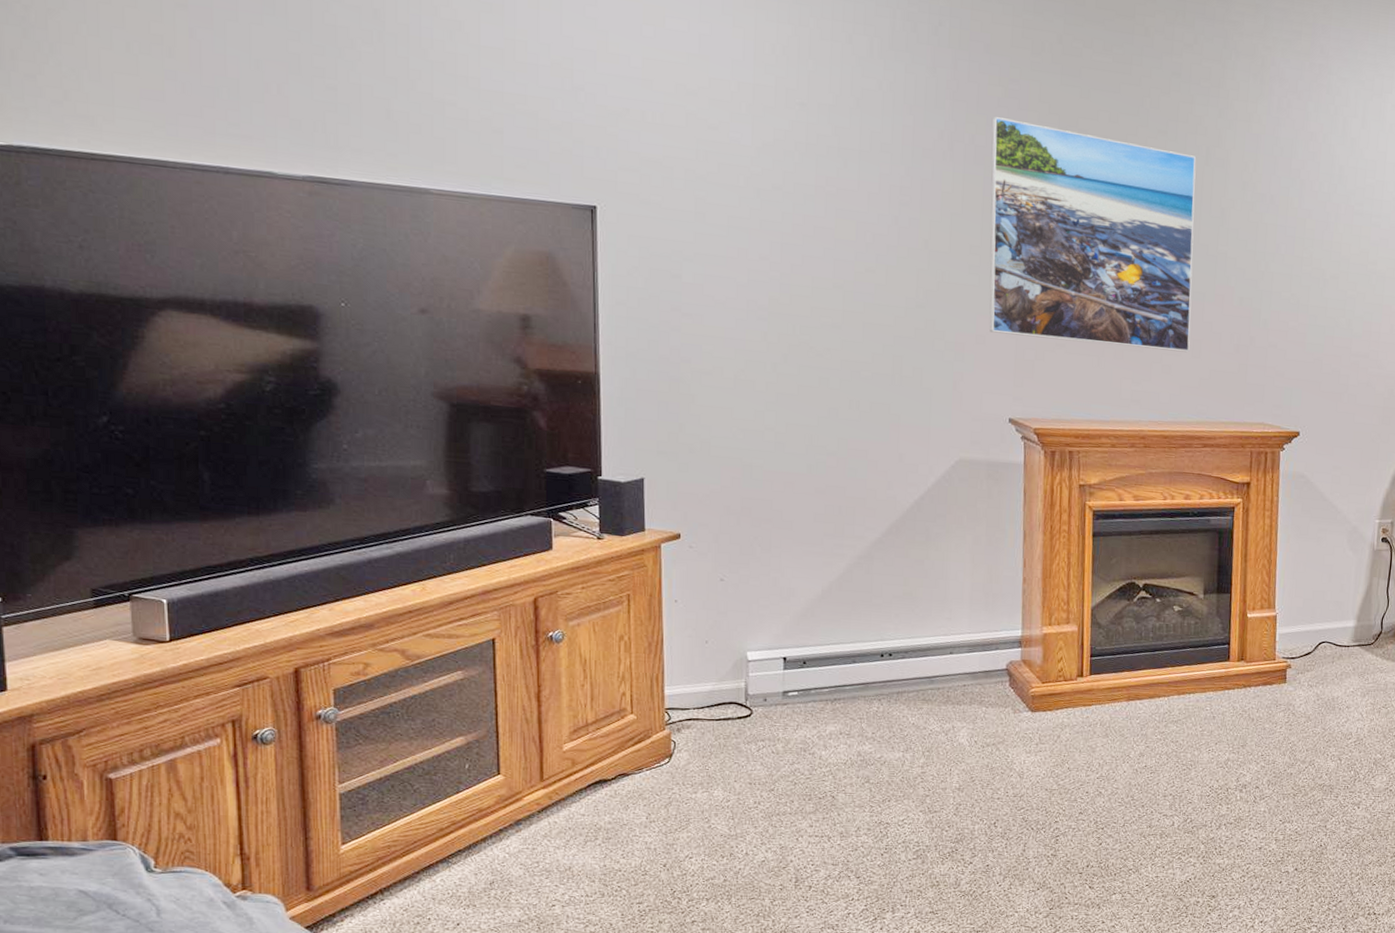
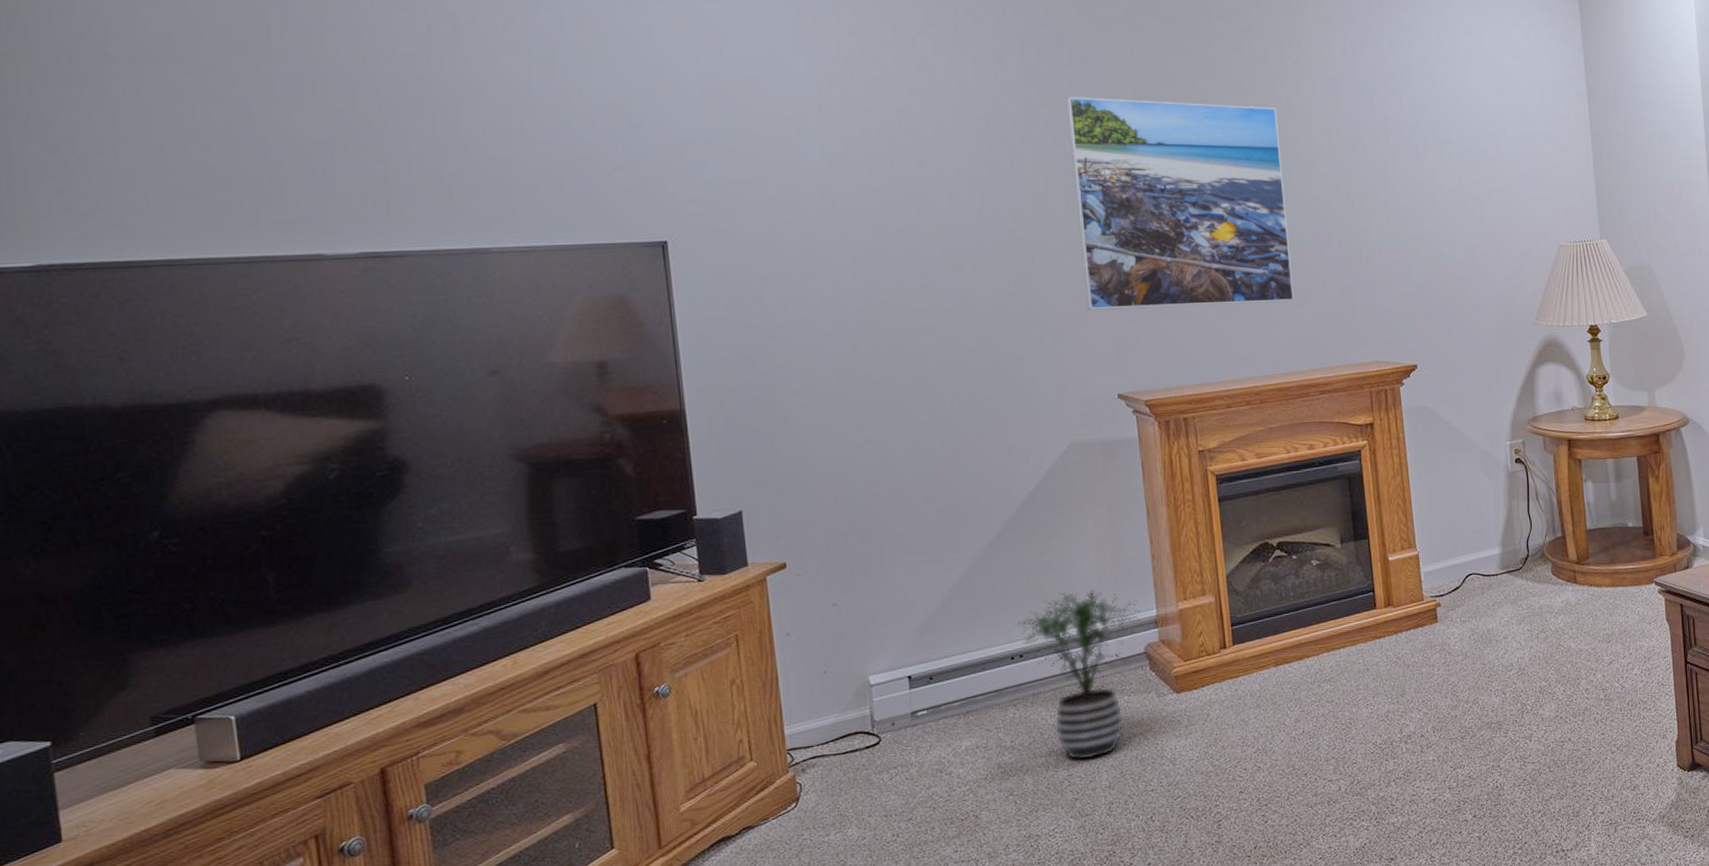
potted plant: none [888,600,1007,761] -> present [1015,590,1142,760]

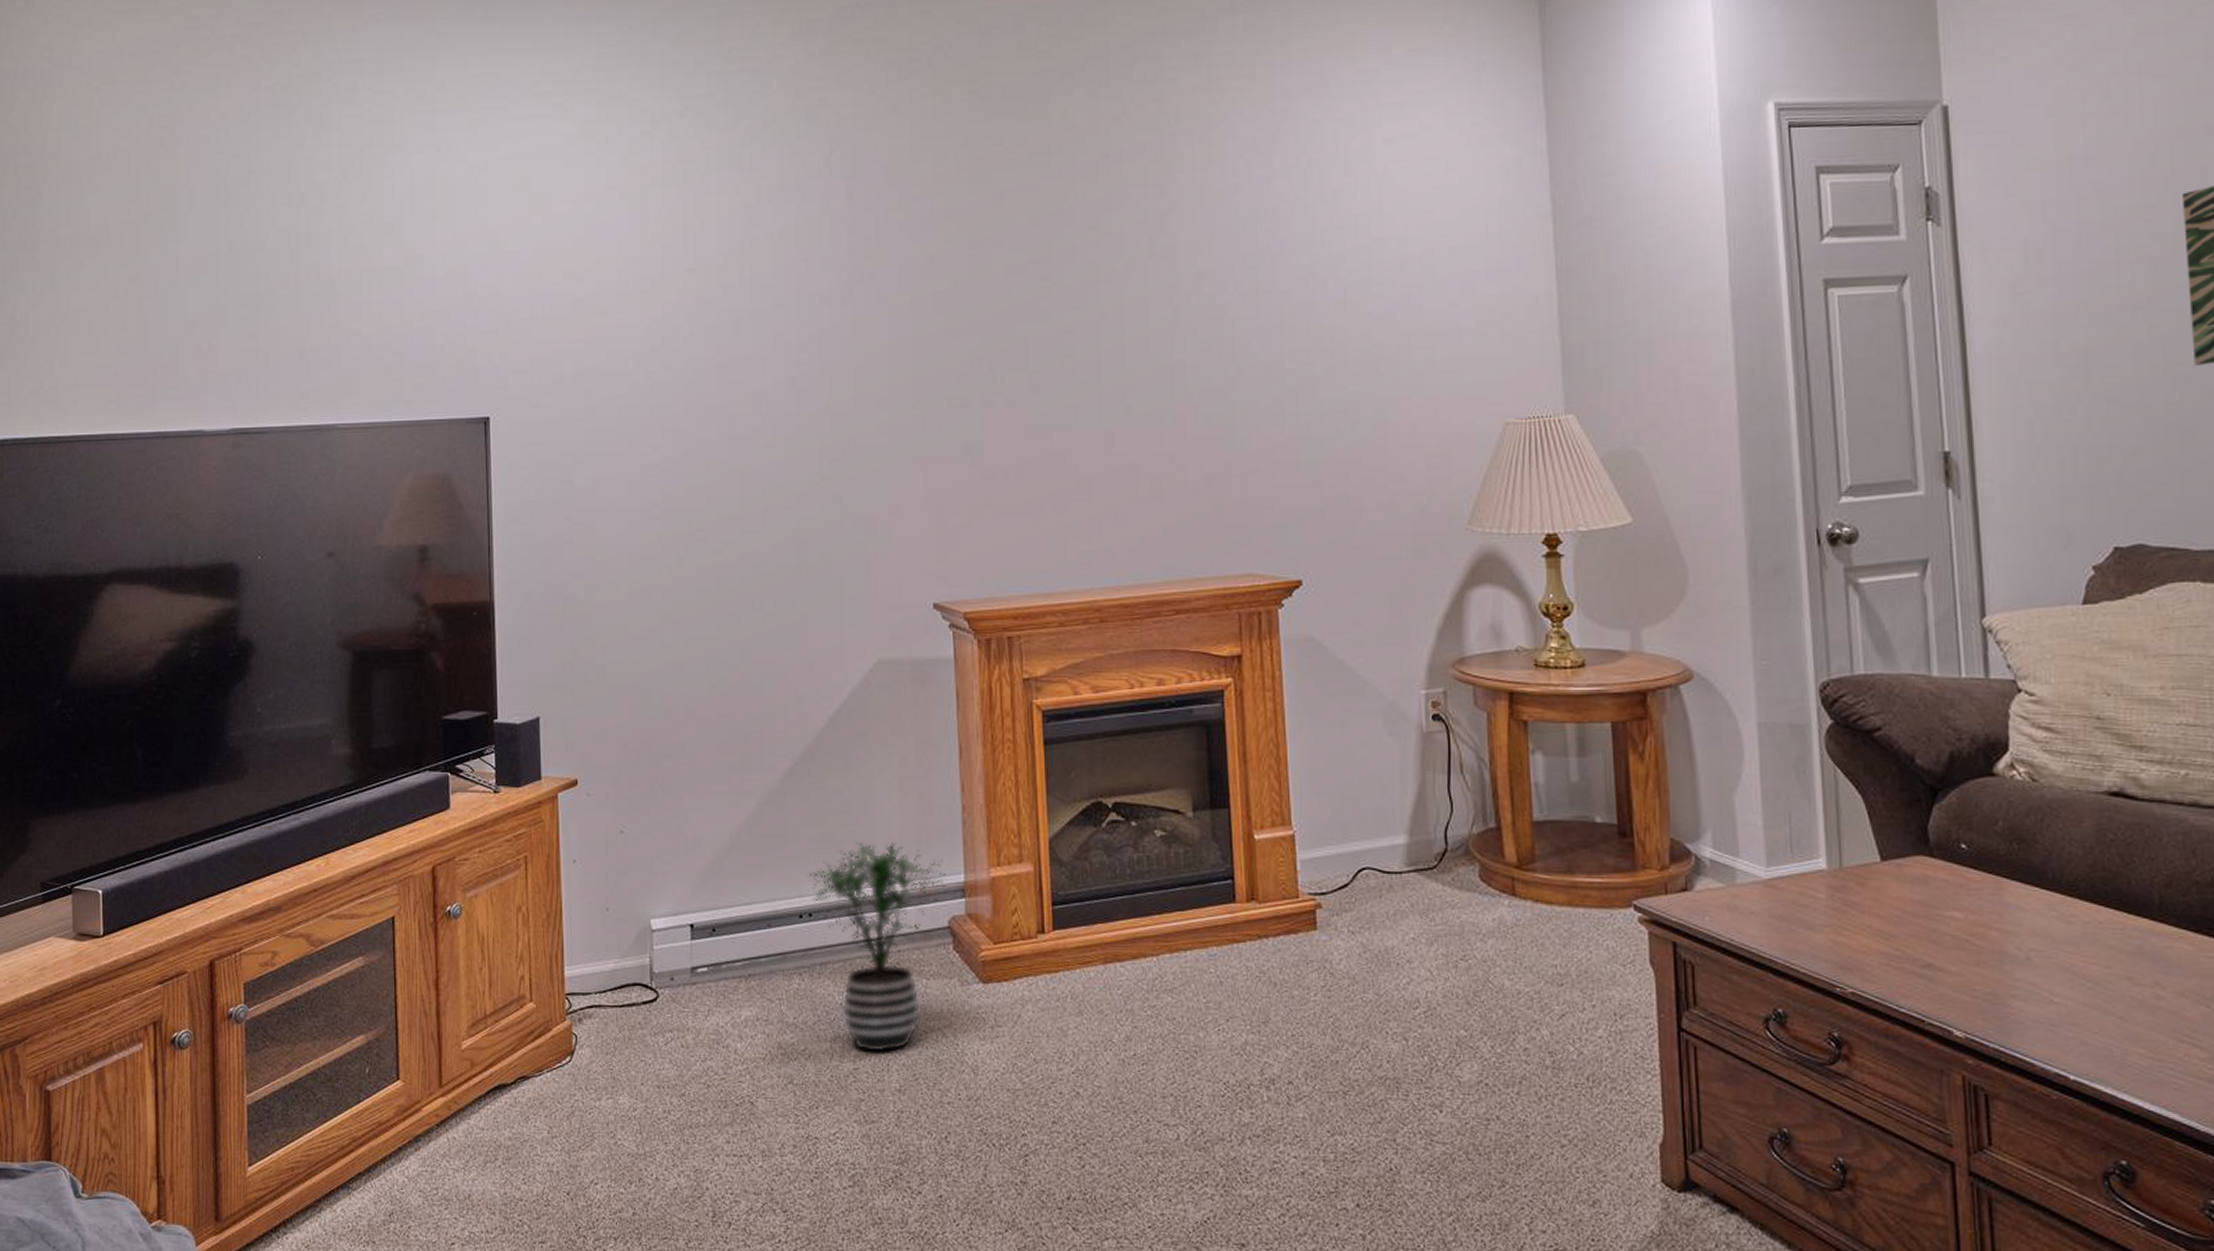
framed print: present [1067,97,1294,310] -> none [894,245,1147,500]

